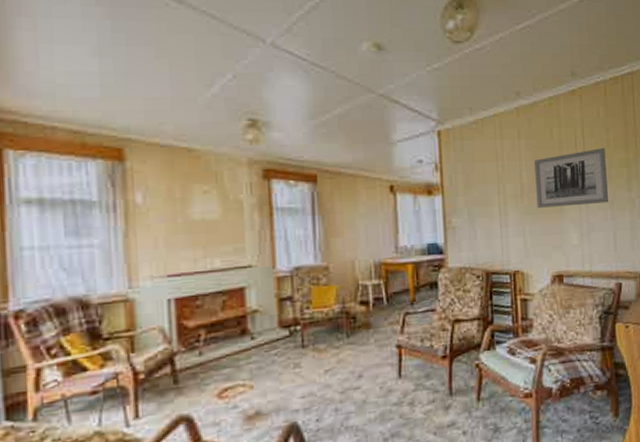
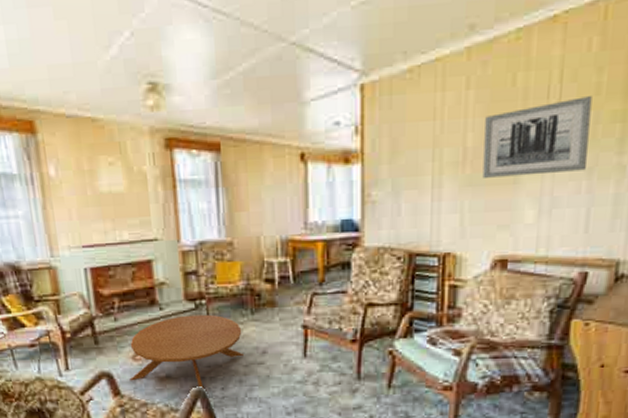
coffee table: none [213,340,341,424] -> present [129,314,245,389]

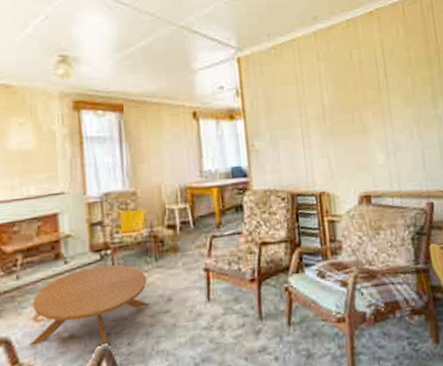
wall art: present [482,96,592,178] -> none [335,67,414,129]

